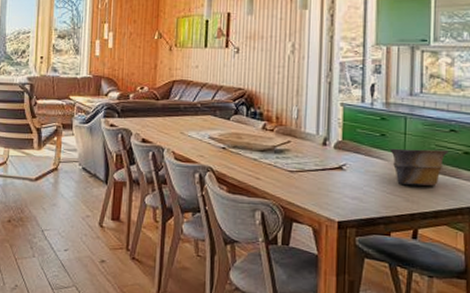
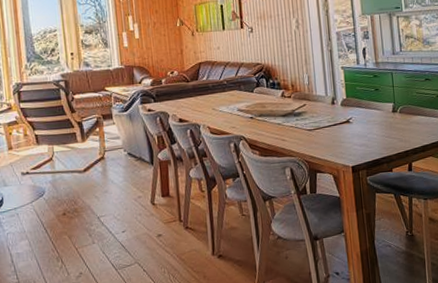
bowl: present [389,148,449,186] -> none [383,96,426,128]

